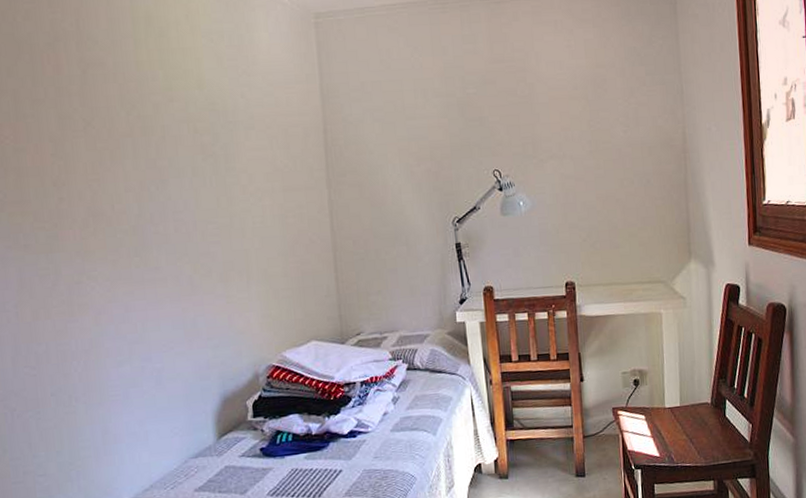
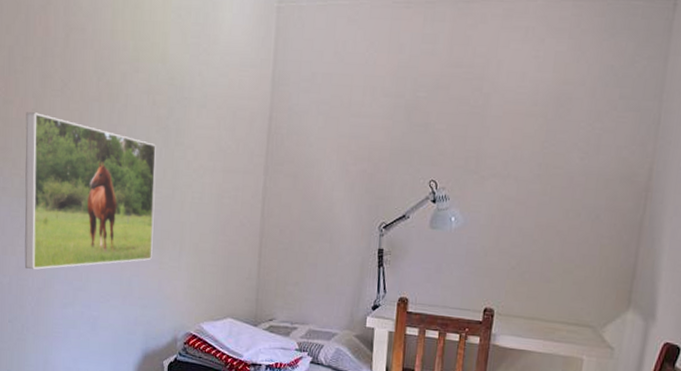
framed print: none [43,157,217,332] -> present [24,112,156,270]

